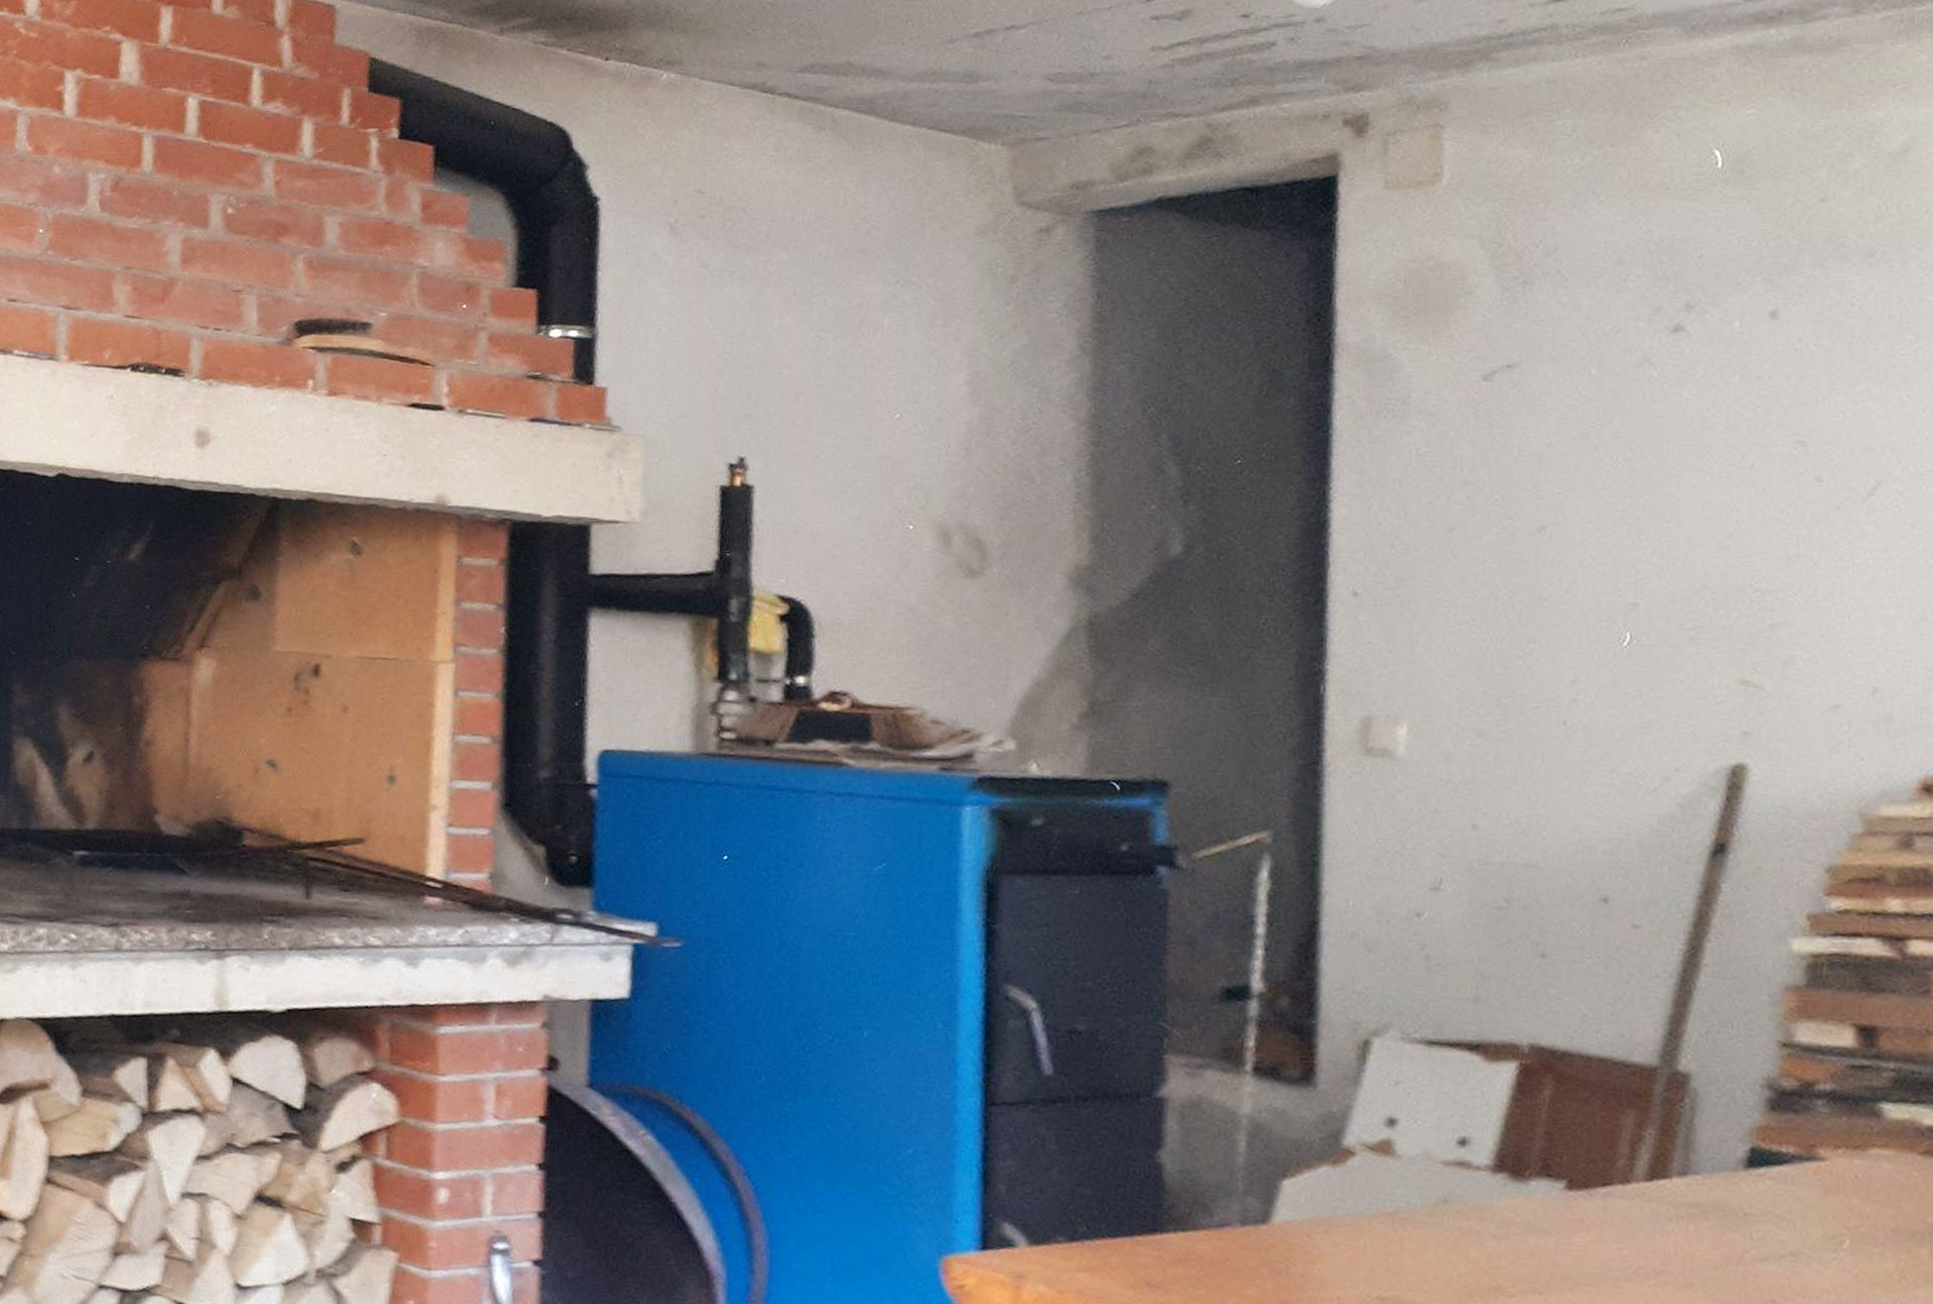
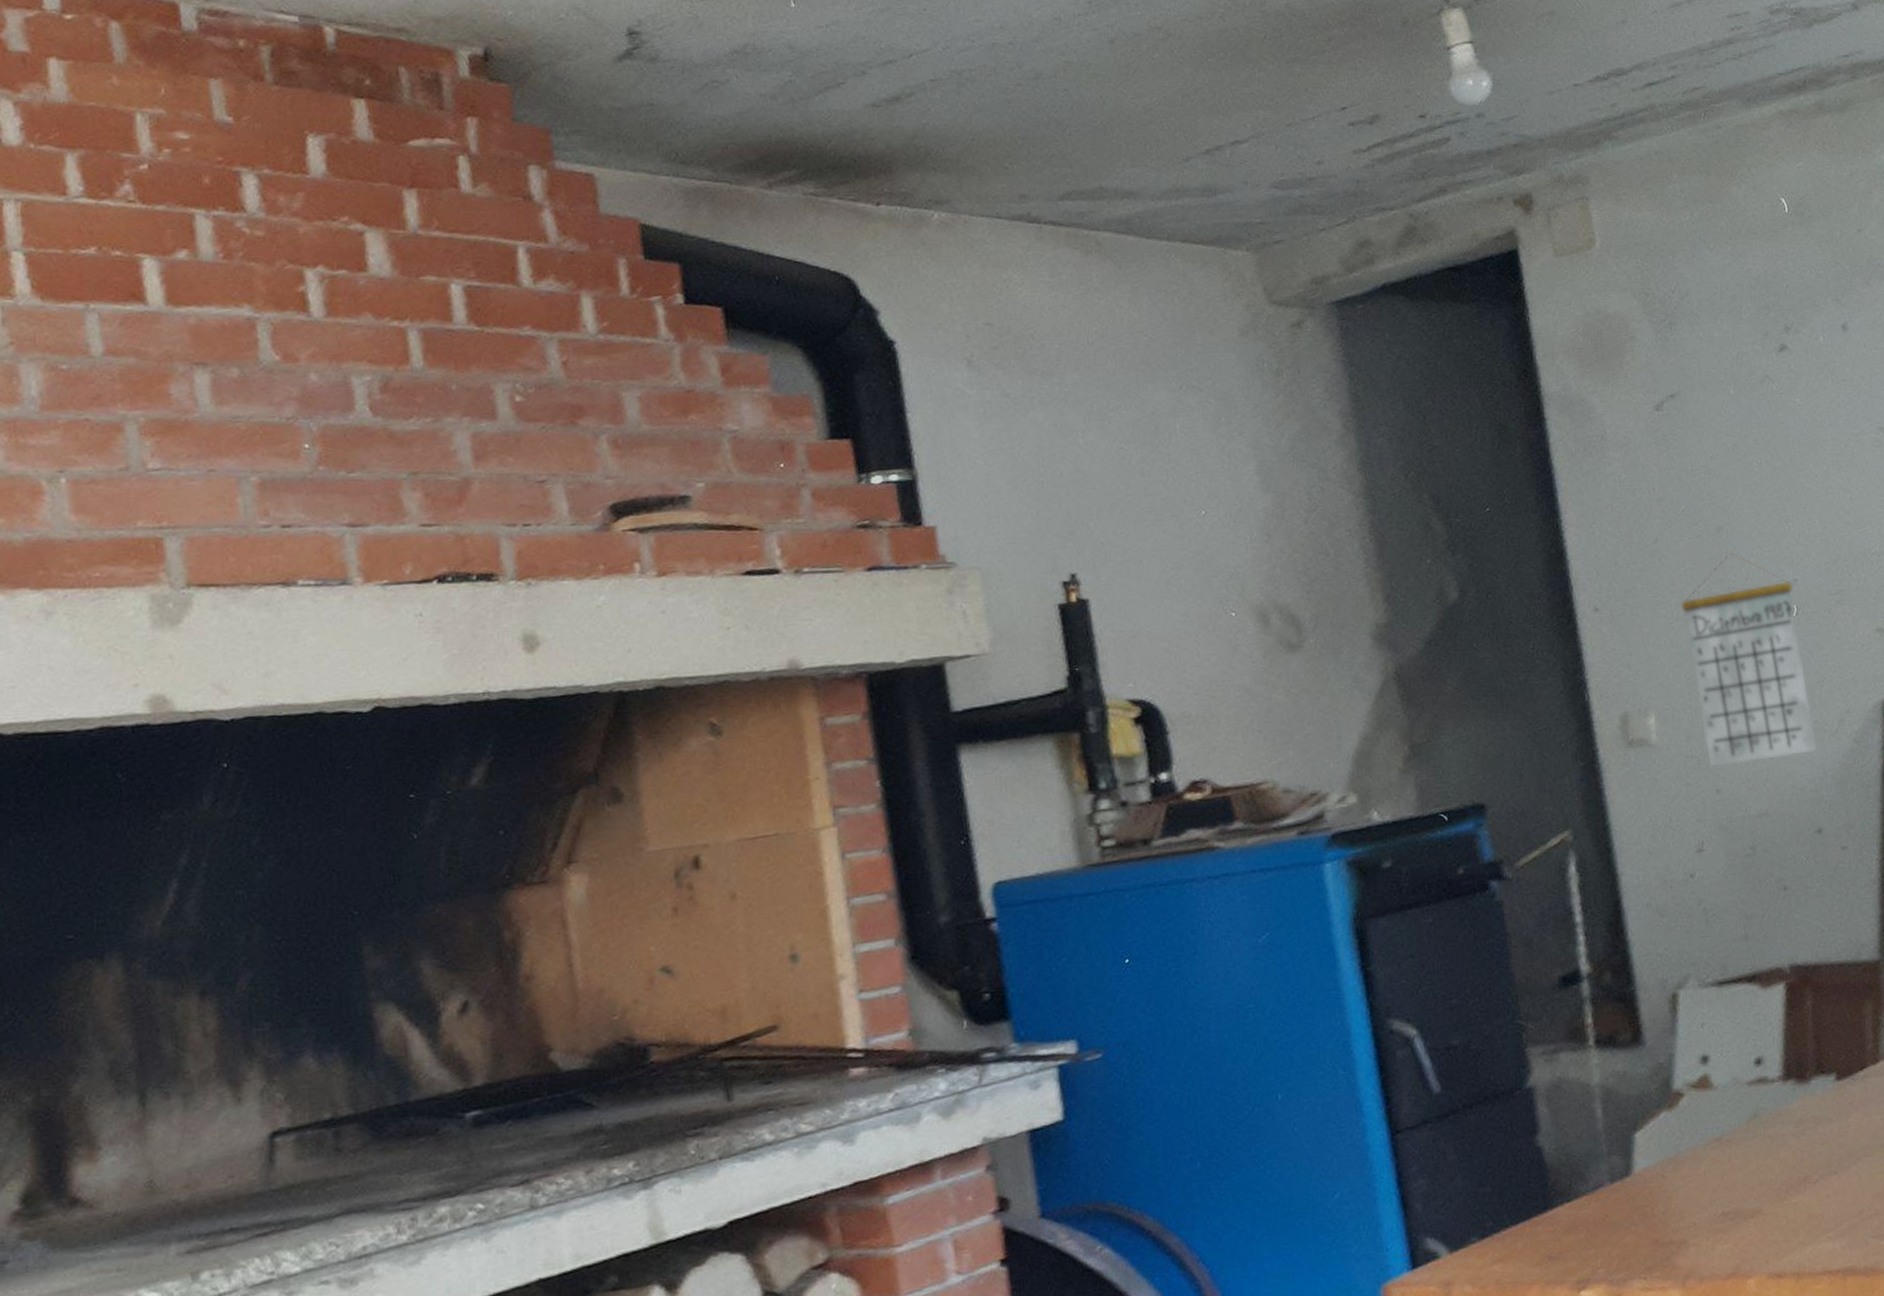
calendar: none [1468,557,1630,808] -> present [1680,552,1817,767]

